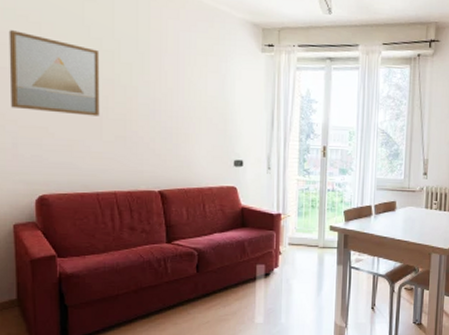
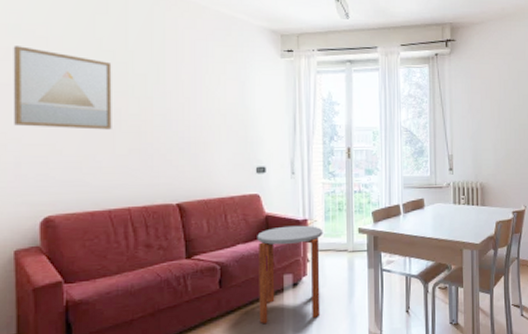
side table: none [232,219,296,309] -> present [257,225,323,325]

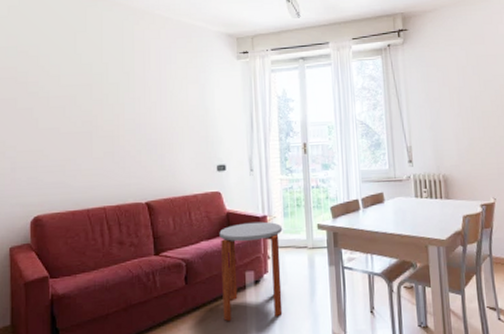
wall art: present [13,46,112,130] -> none [10,65,90,136]

